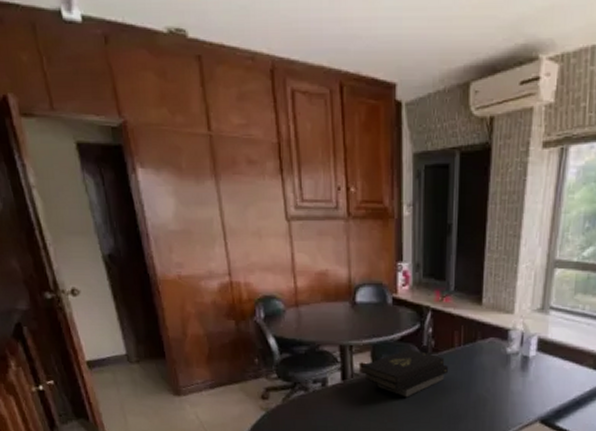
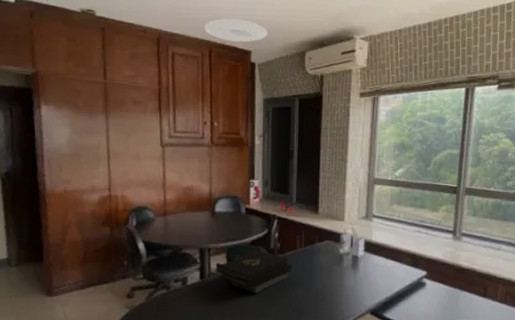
ceiling light: none [332,35,419,70] -> present [204,19,268,42]

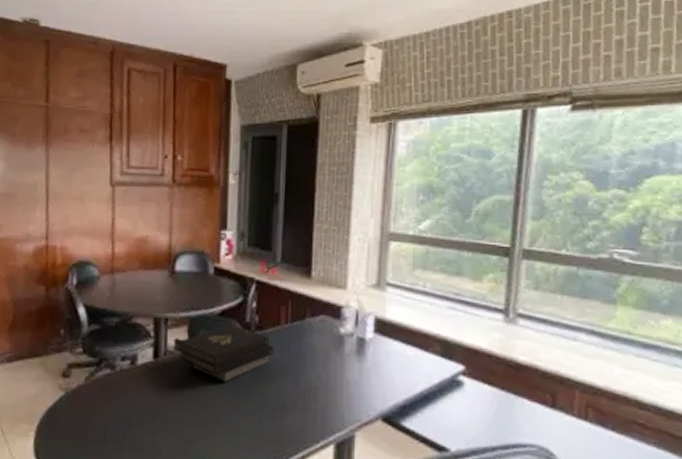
ceiling light: present [204,19,268,42] -> none [169,25,249,53]

